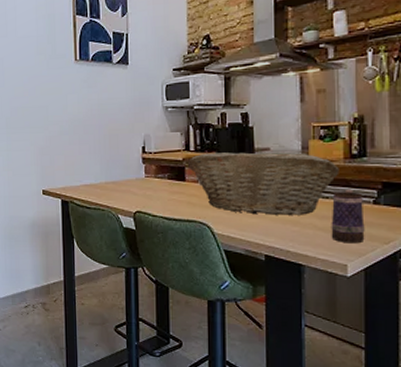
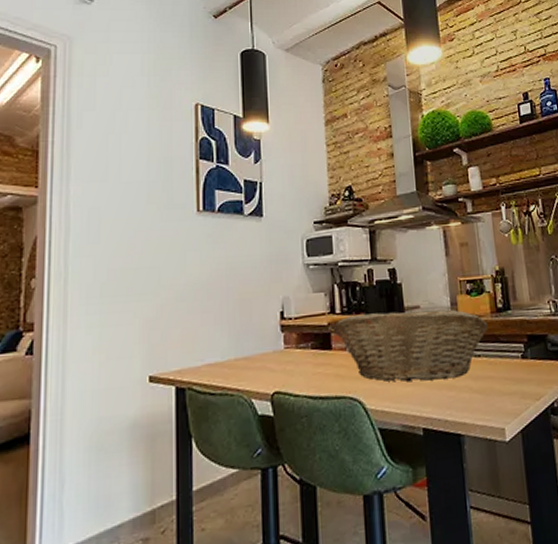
mug: present [331,189,365,244] -> none [484,344,518,404]

